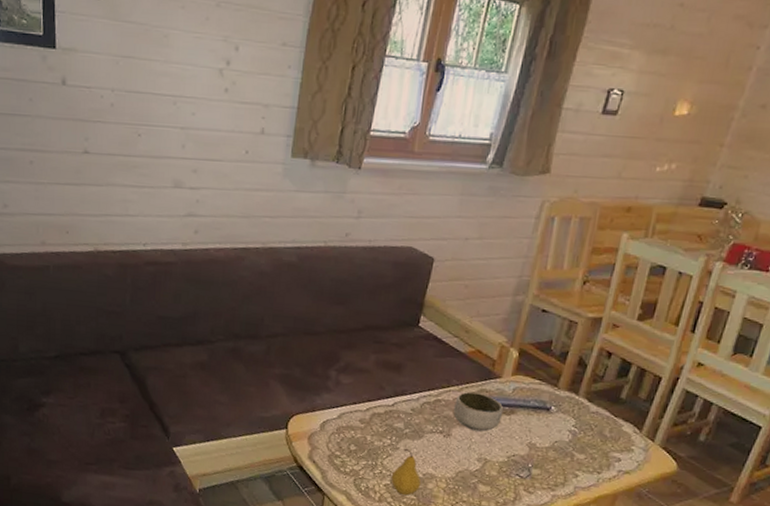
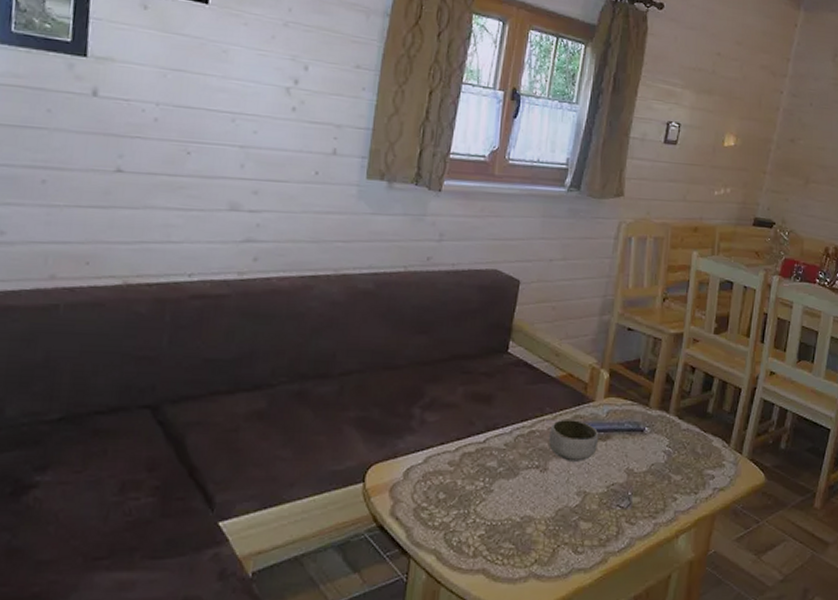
fruit: present [391,448,422,496] -> none [485,489,519,546]

